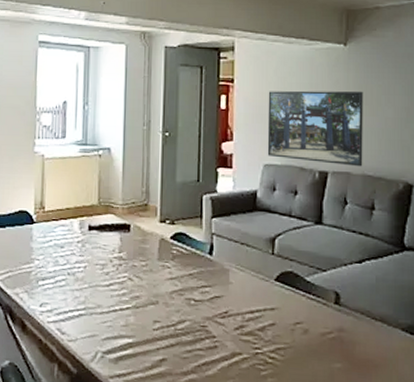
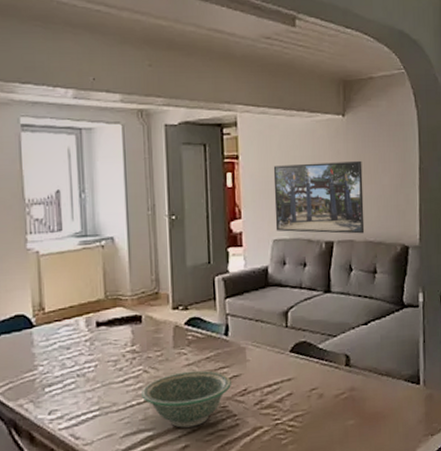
bowl: none [125,284,212,341] -> present [142,370,231,428]

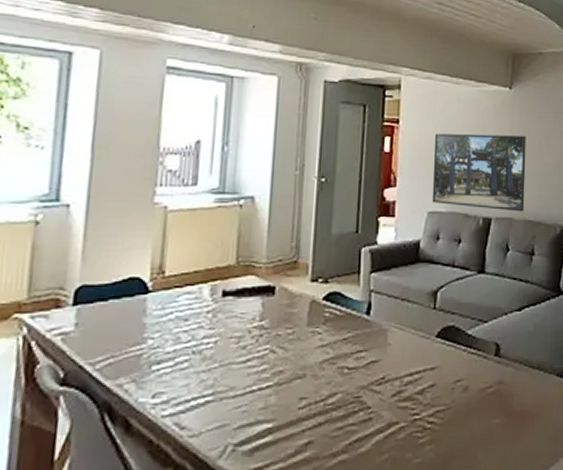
bowl: present [142,370,231,428] -> none [265,353,368,420]

